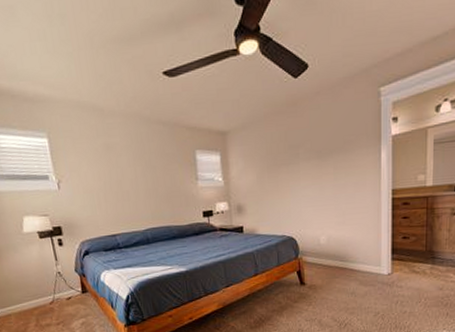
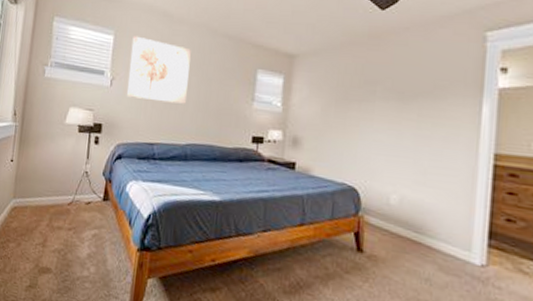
wall art: none [67,135,136,197] -> present [127,36,191,104]

